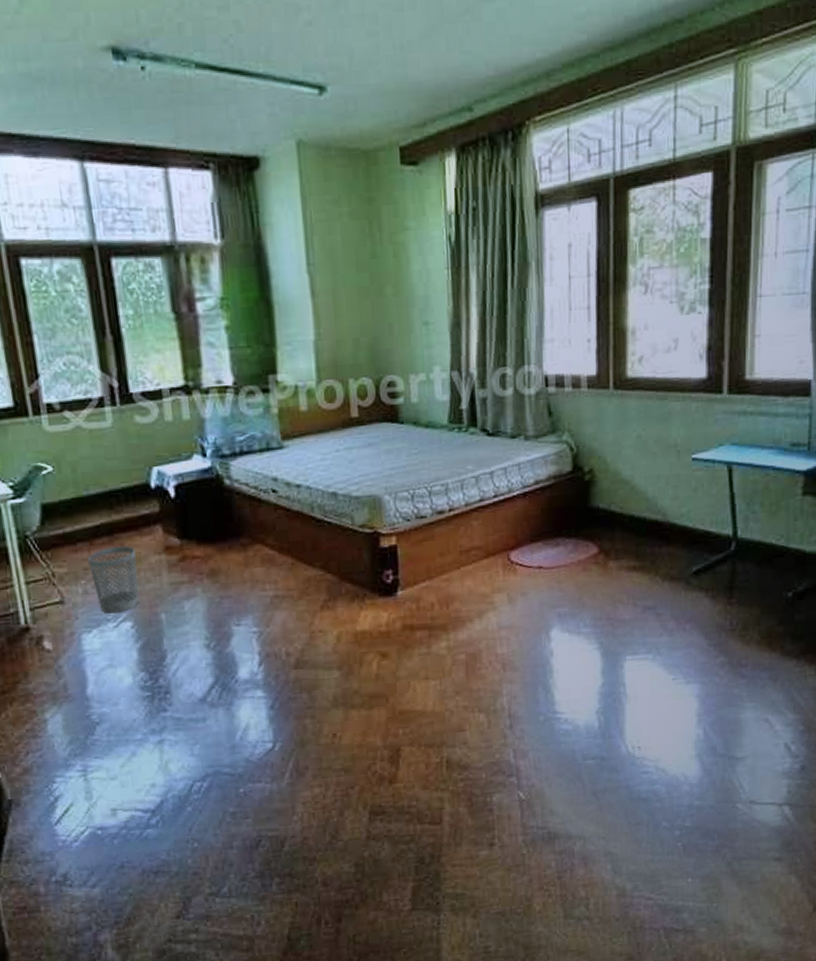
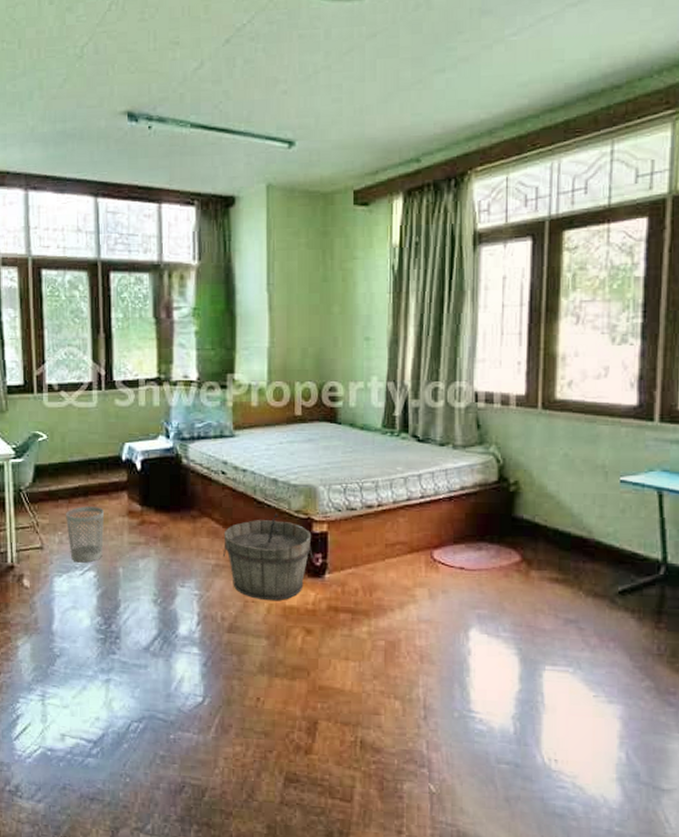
wooden bucket: none [280,531,383,628] -> present [222,514,313,601]

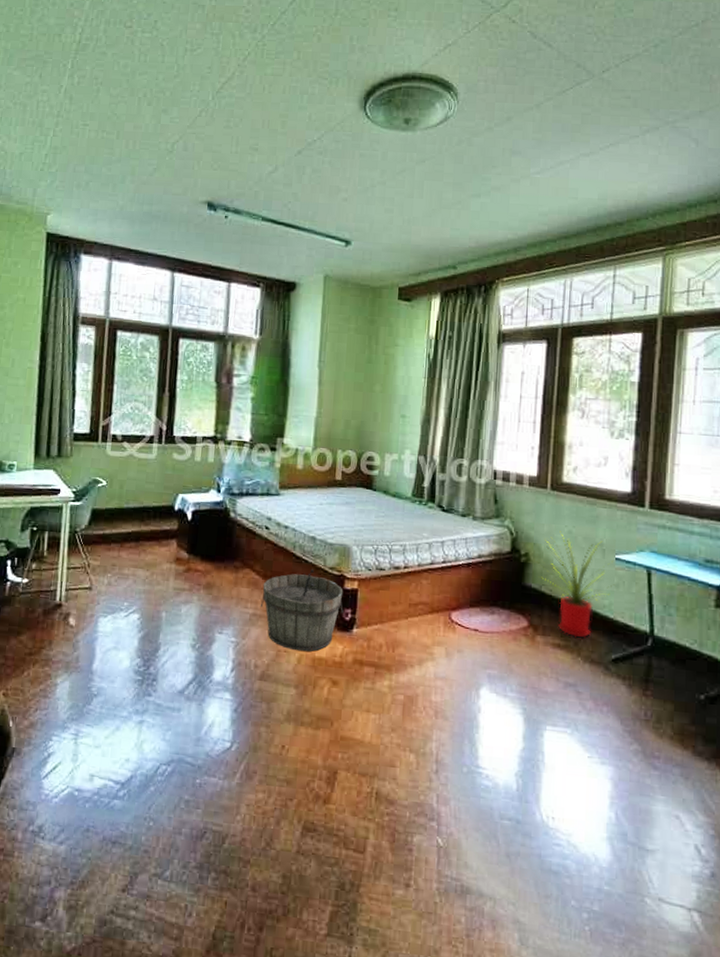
wastebasket: present [66,506,105,563] -> none [116,551,154,605]
house plant: none [530,455,620,570] -> present [538,531,614,638]

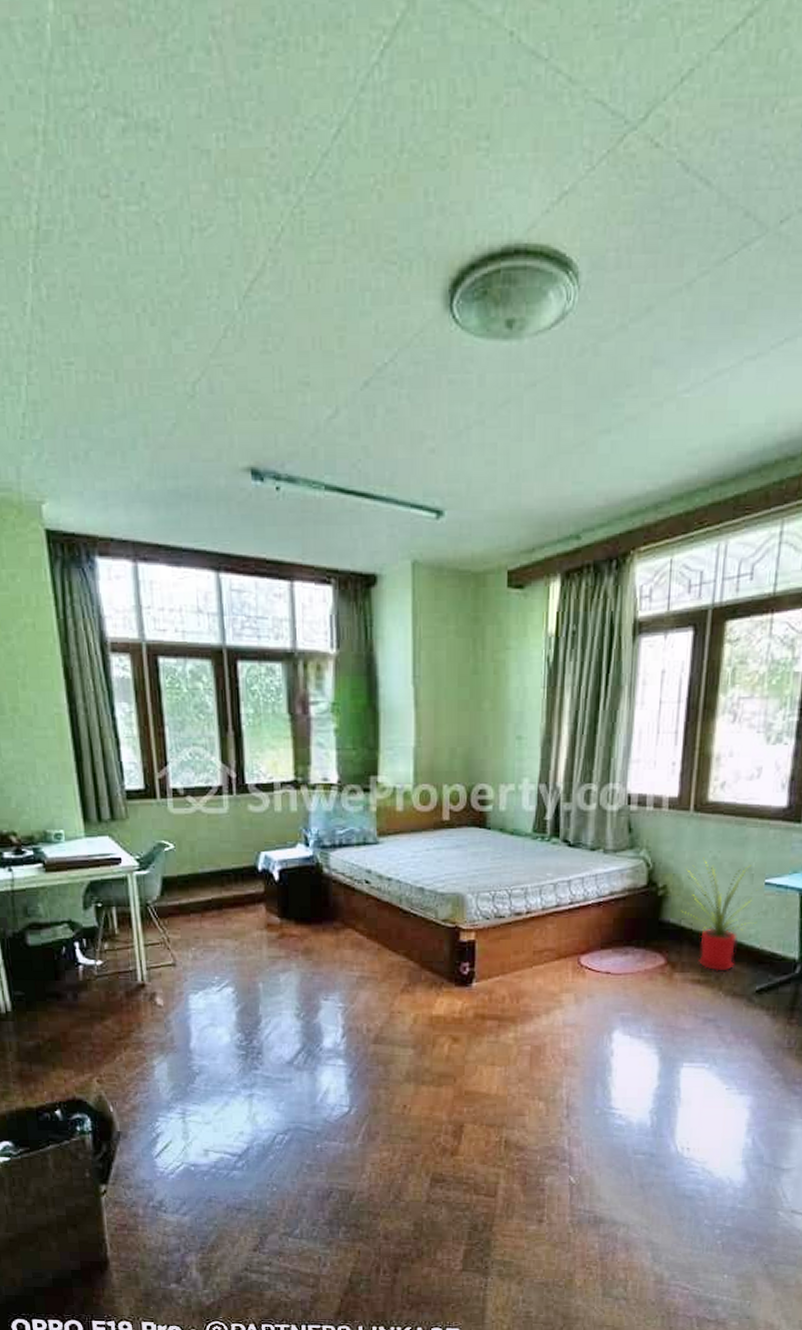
wooden bucket: present [260,569,344,652] -> none [367,923,461,1011]

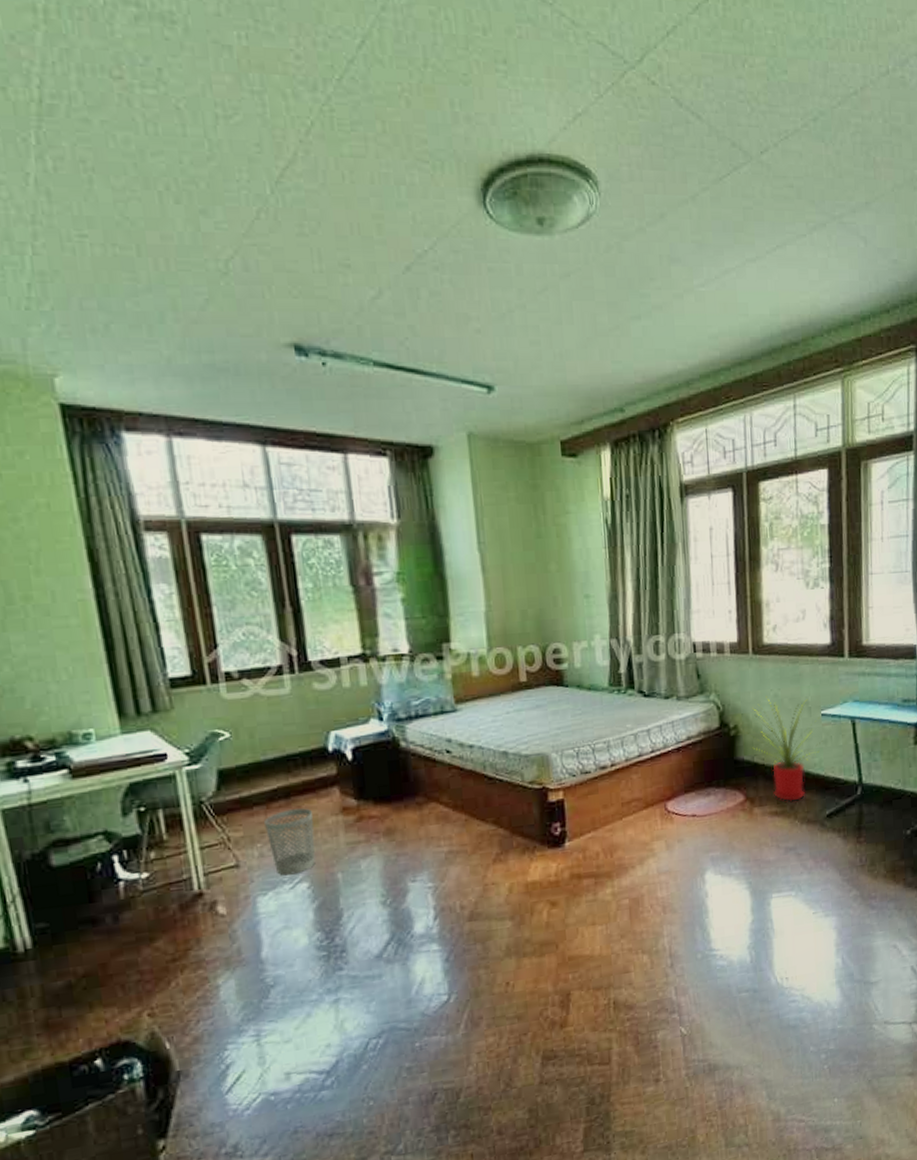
wastebasket: none [199,920,241,979] -> present [264,808,316,876]

